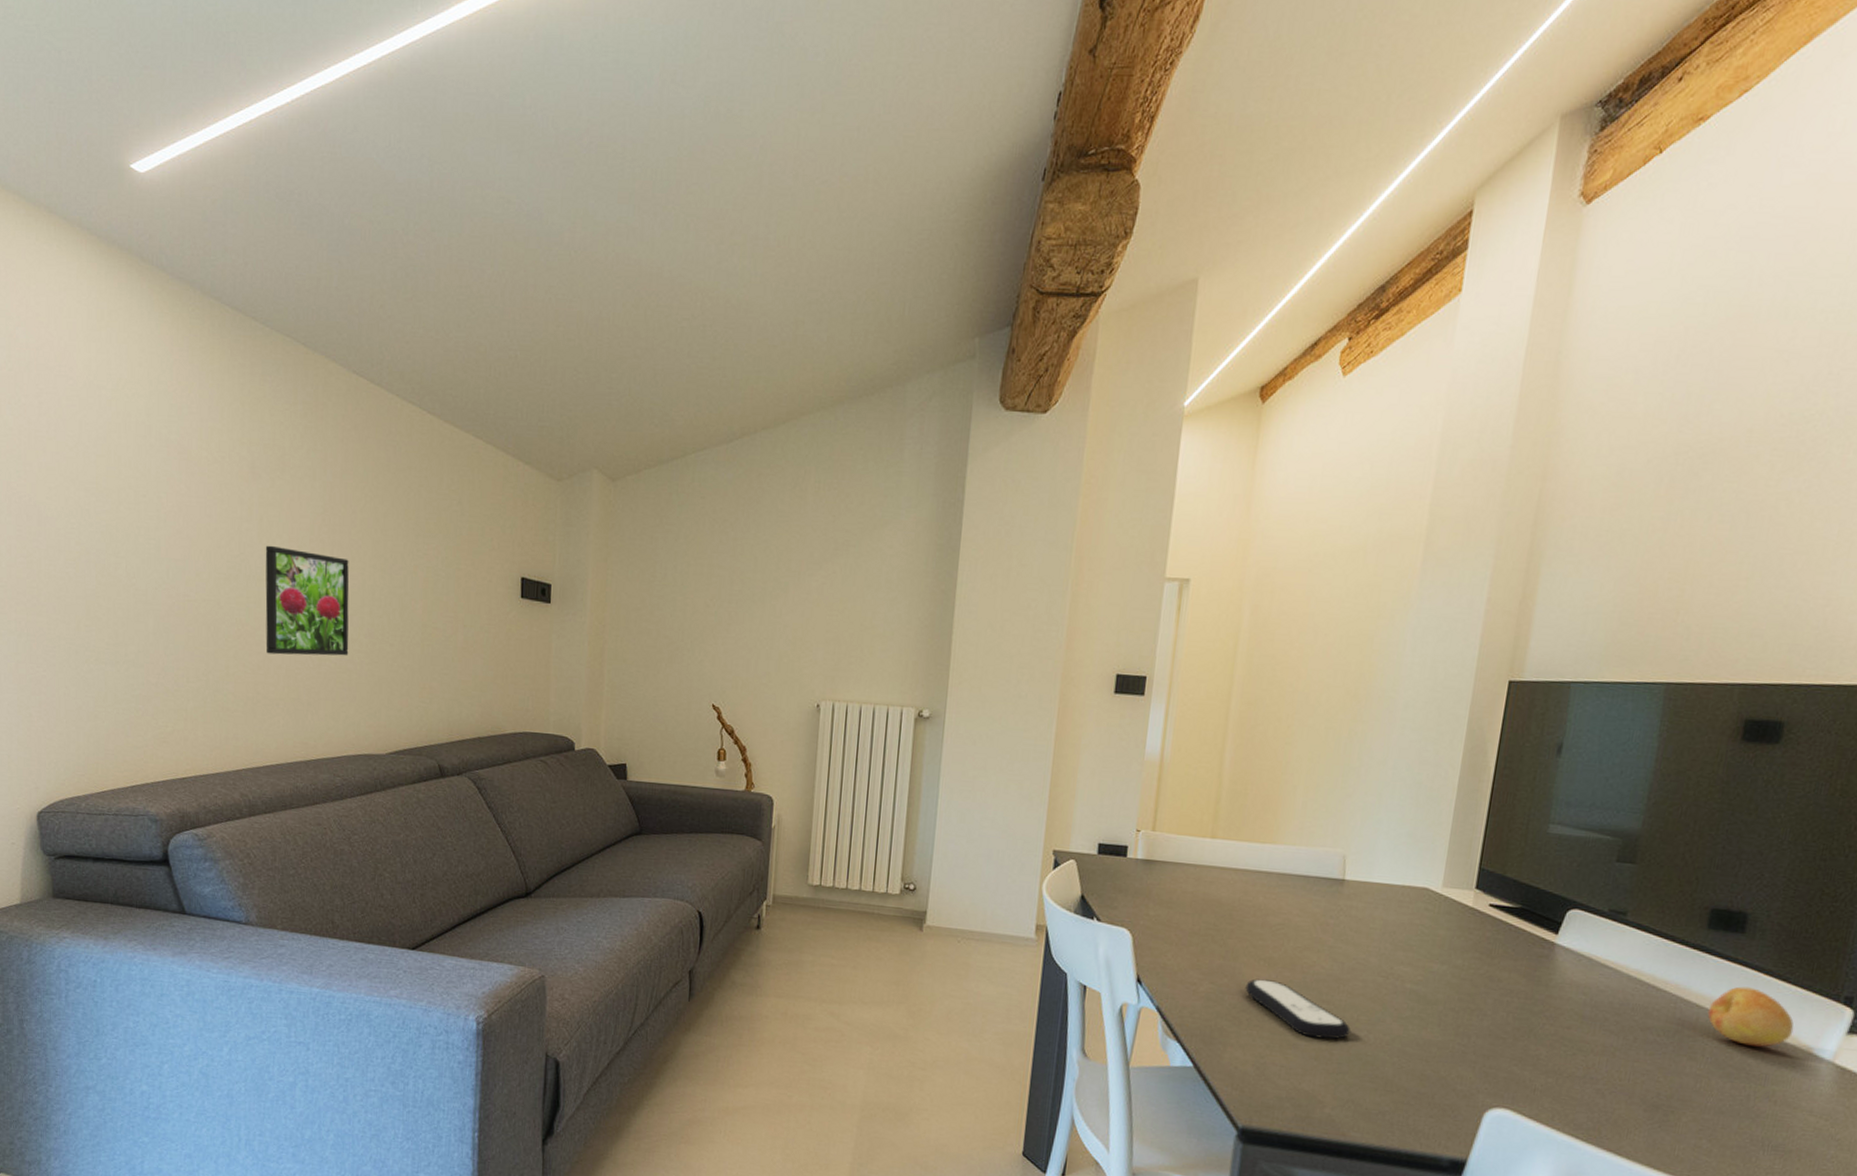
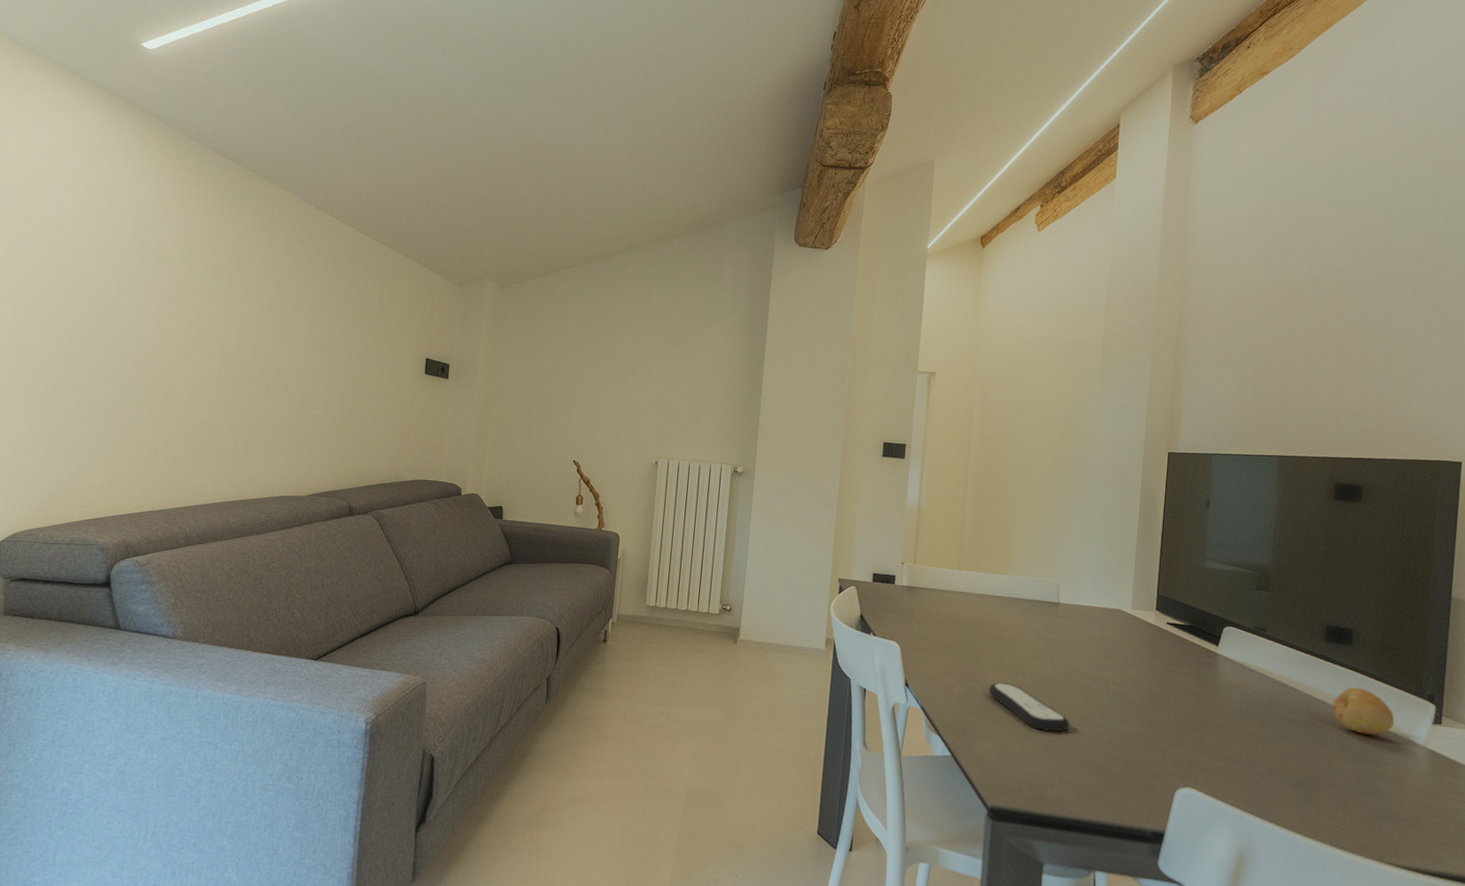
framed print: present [265,545,349,656] -> none [212,328,288,417]

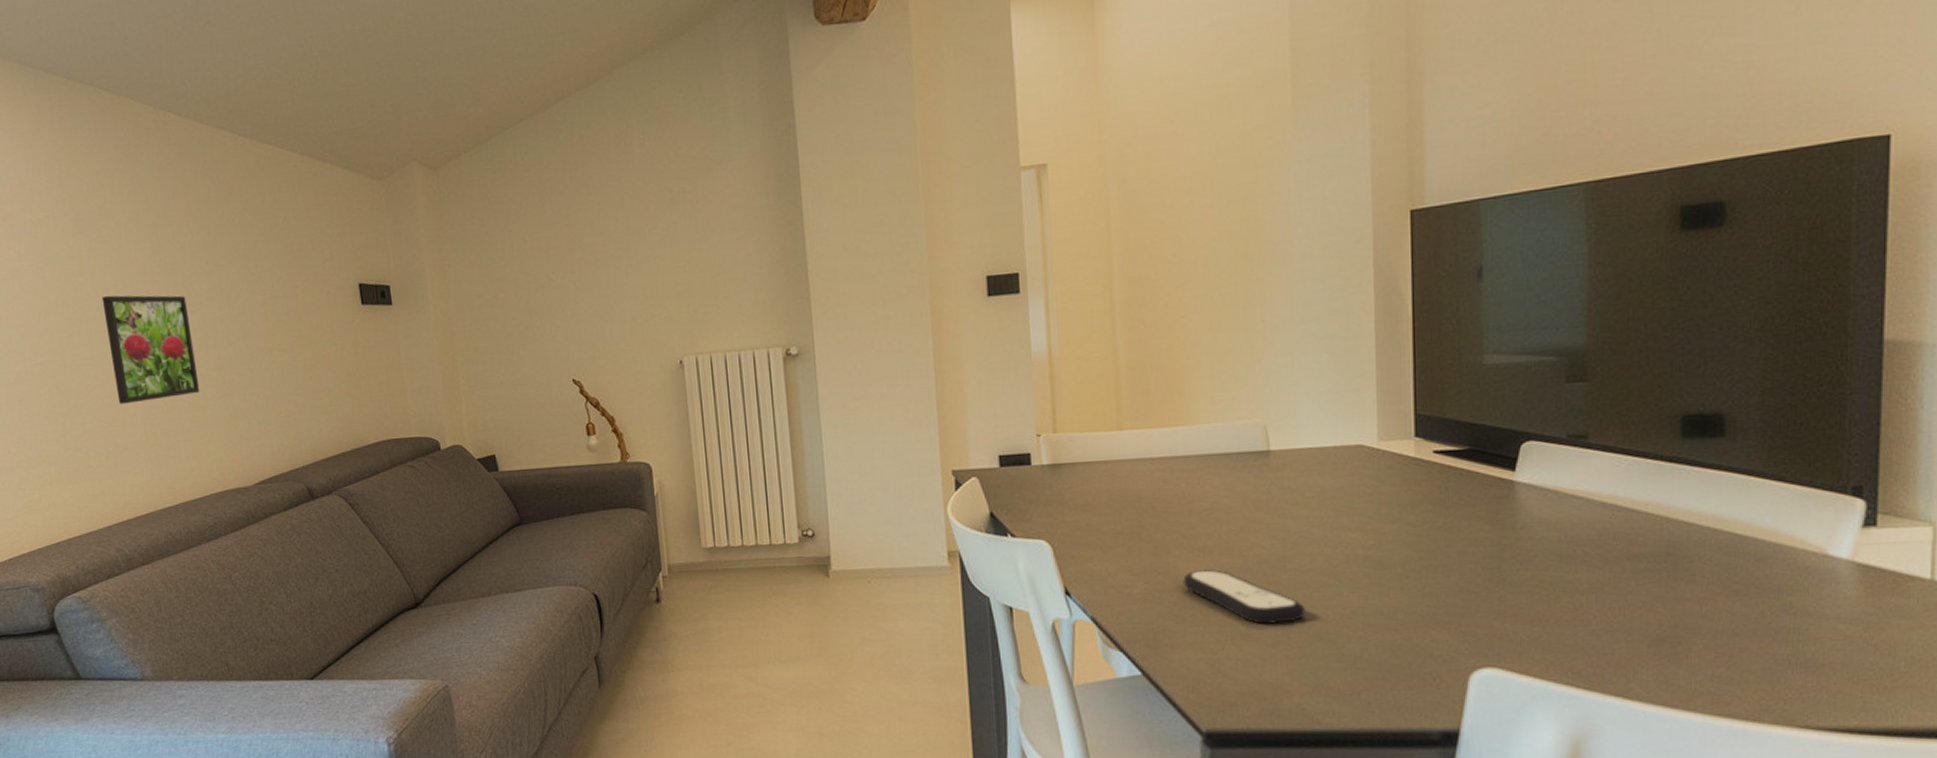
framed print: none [212,328,288,417] -> present [101,295,200,405]
fruit: present [1332,687,1395,735] -> none [1699,494,1801,558]

